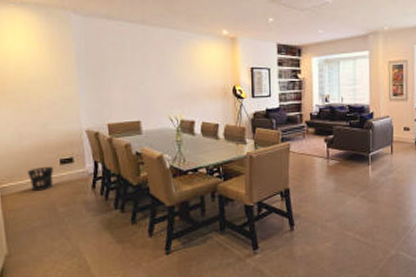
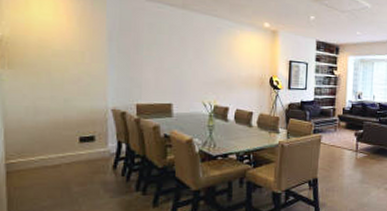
wastebasket: present [27,166,54,191] -> none [40,143,72,169]

